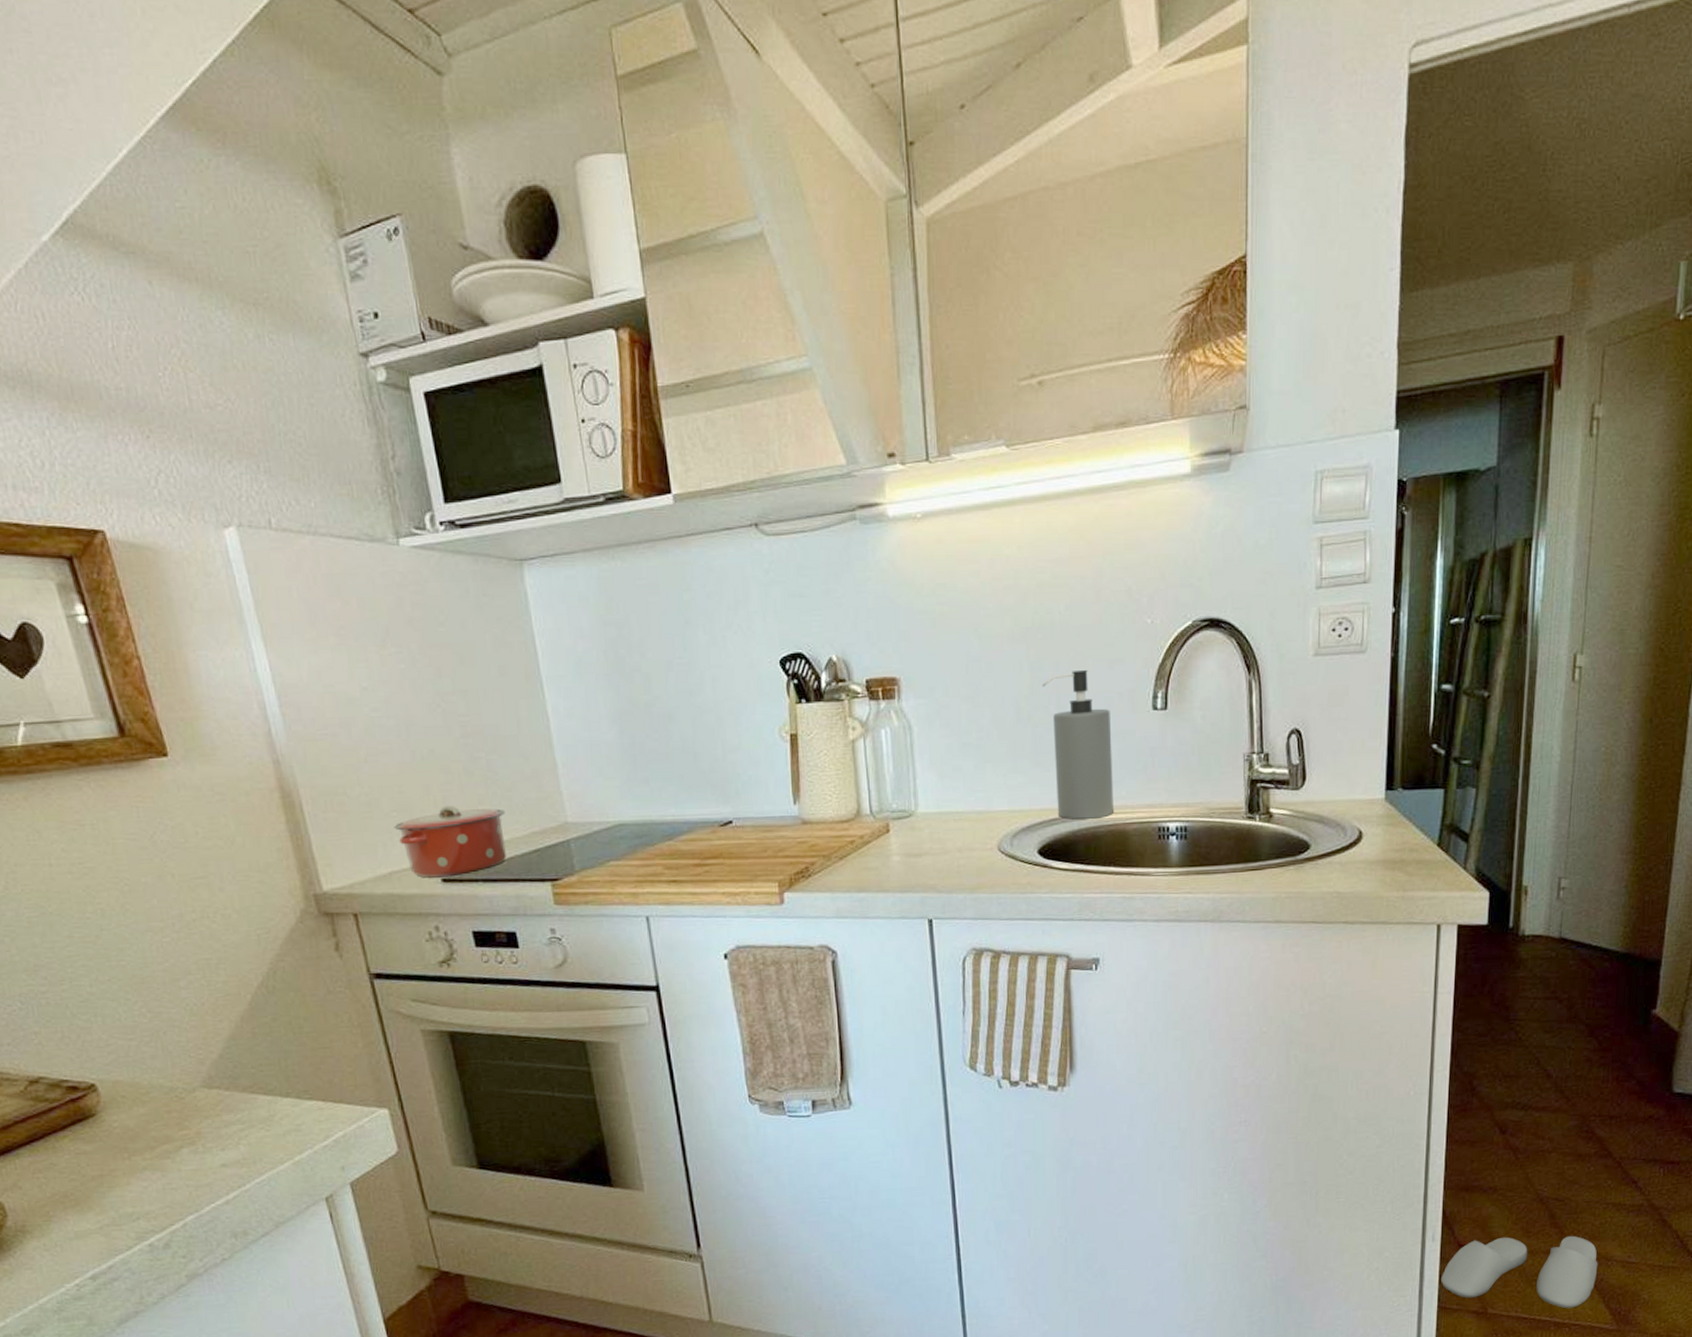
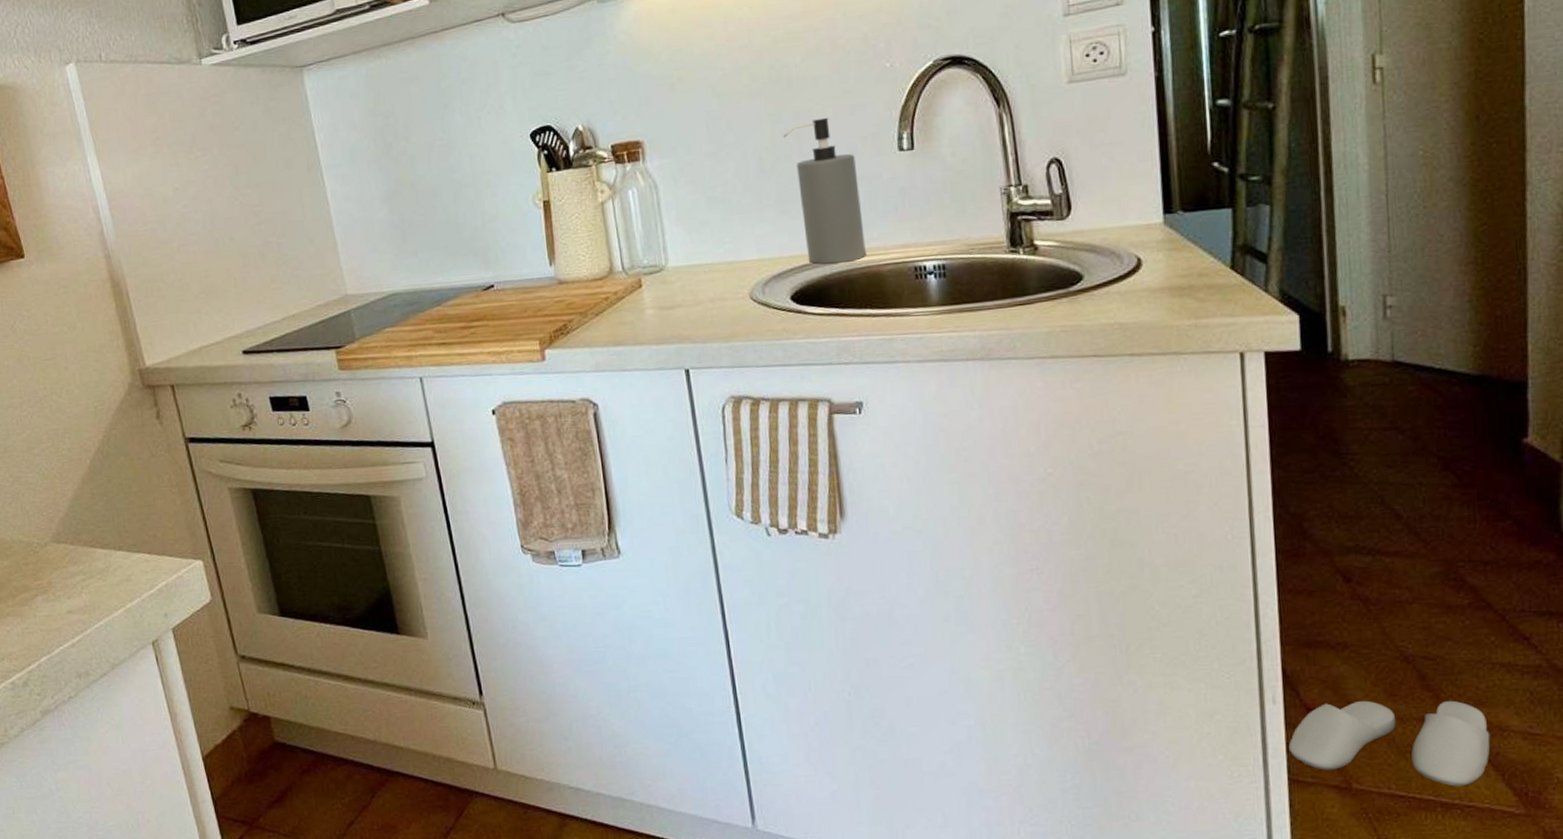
casserole: present [394,805,506,878] -> none [202,285,296,351]

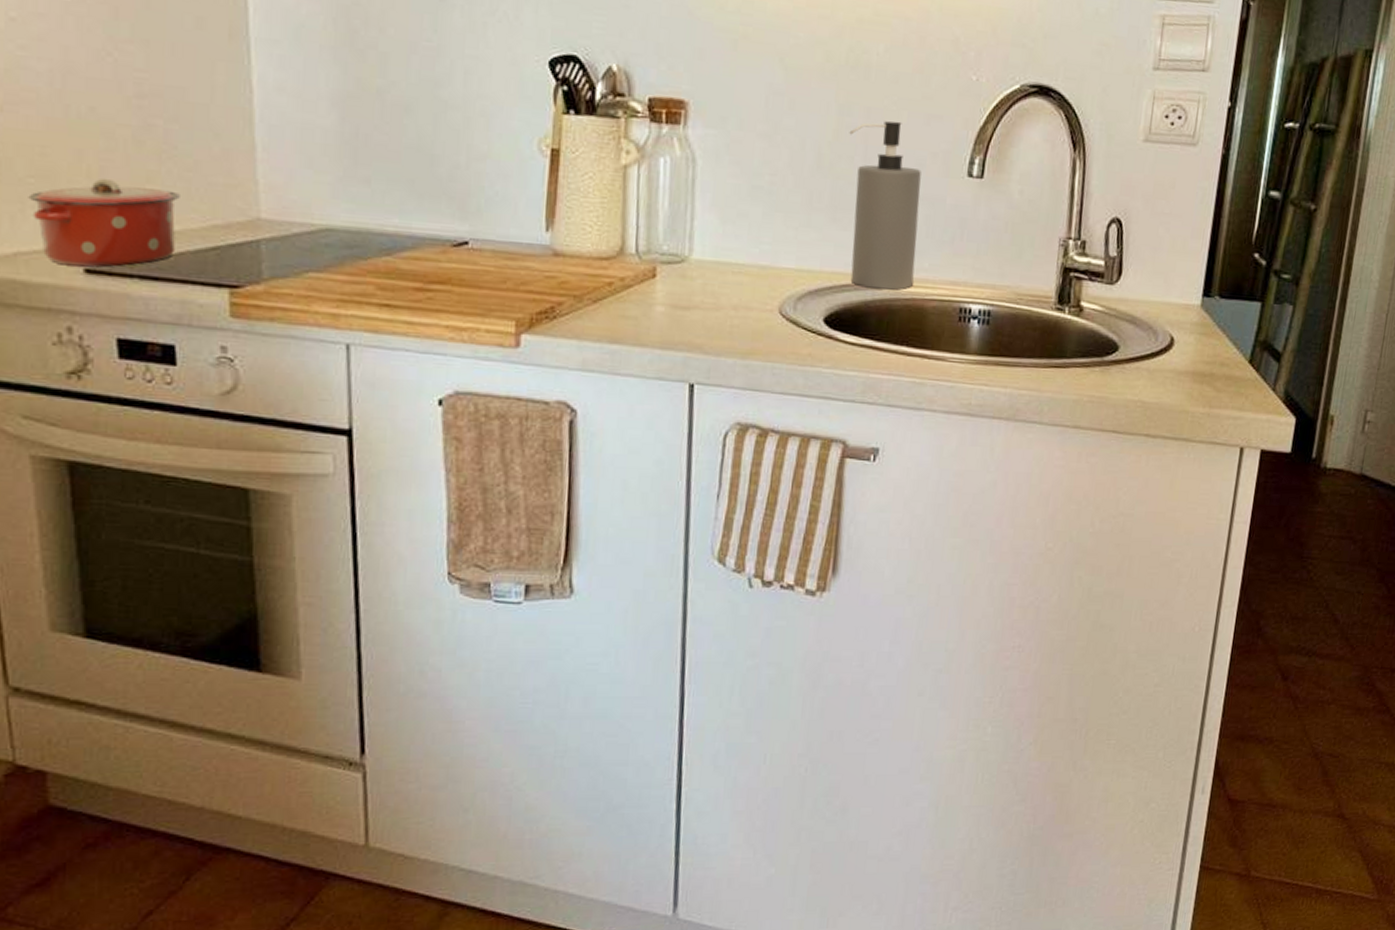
casserole: none [202,285,296,351] -> present [28,178,180,268]
slippers: present [1288,700,1490,787] -> none [1206,793,1366,875]

